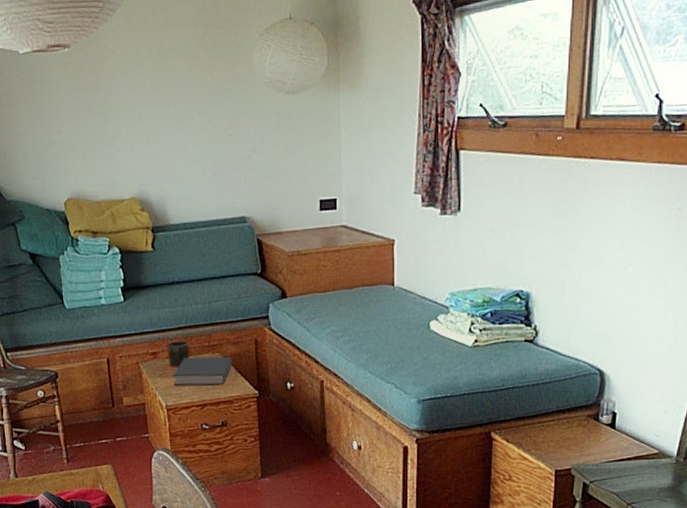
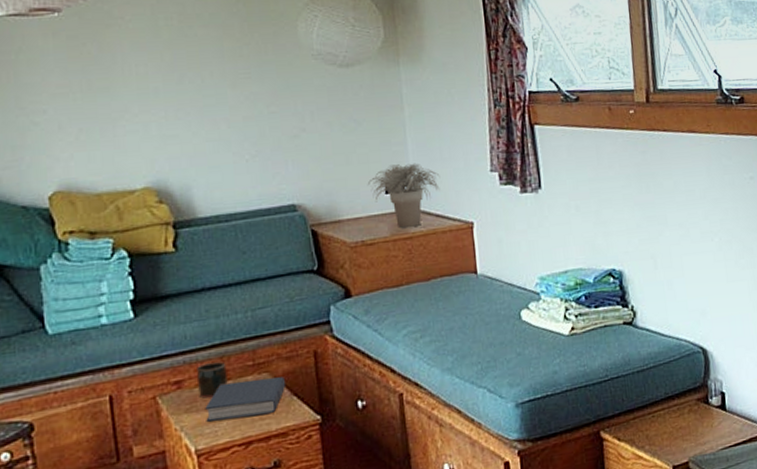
potted plant: none [305,183,368,242] -> present [367,163,440,229]

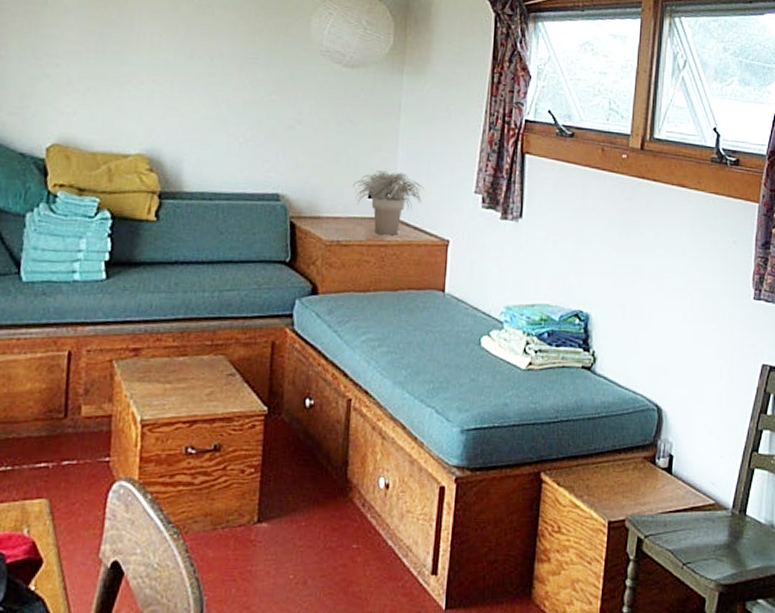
mug: present [196,362,228,398] -> none [154,336,186,370]
book: present [205,377,286,422] -> none [156,358,240,397]

